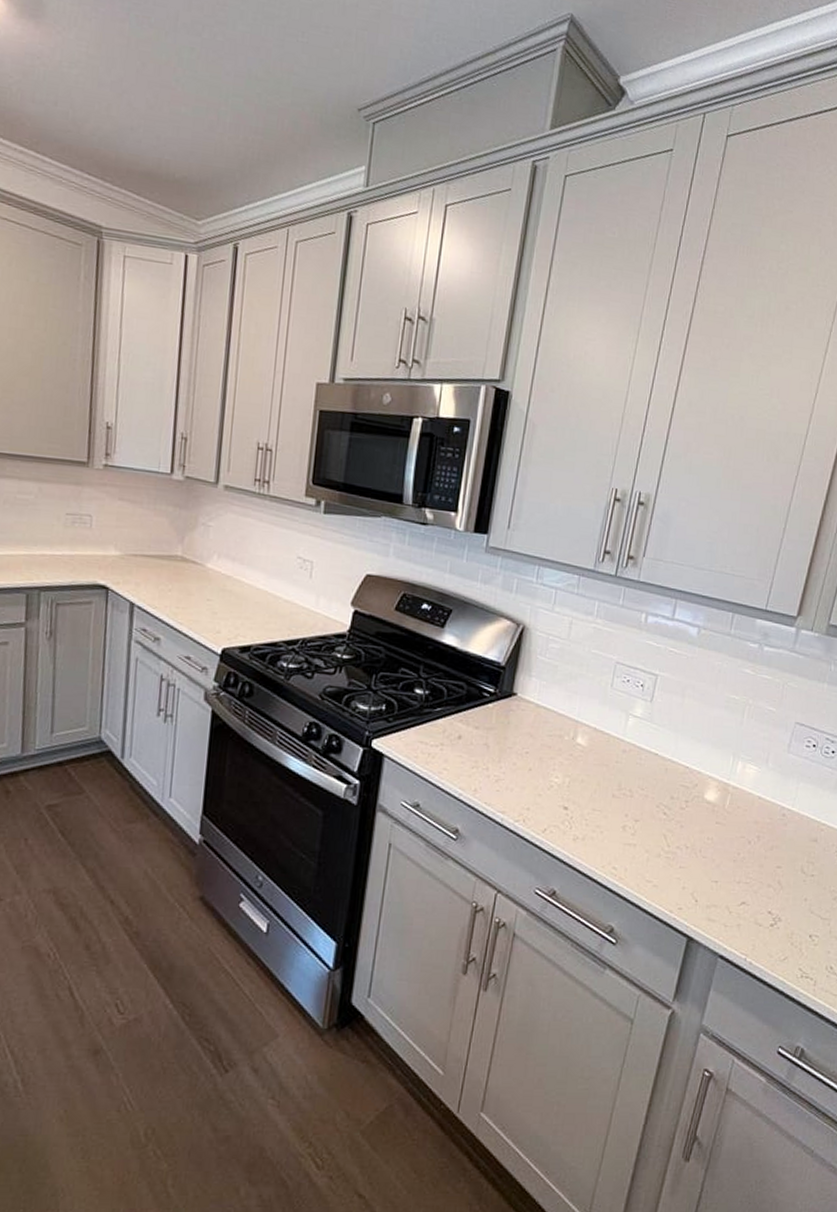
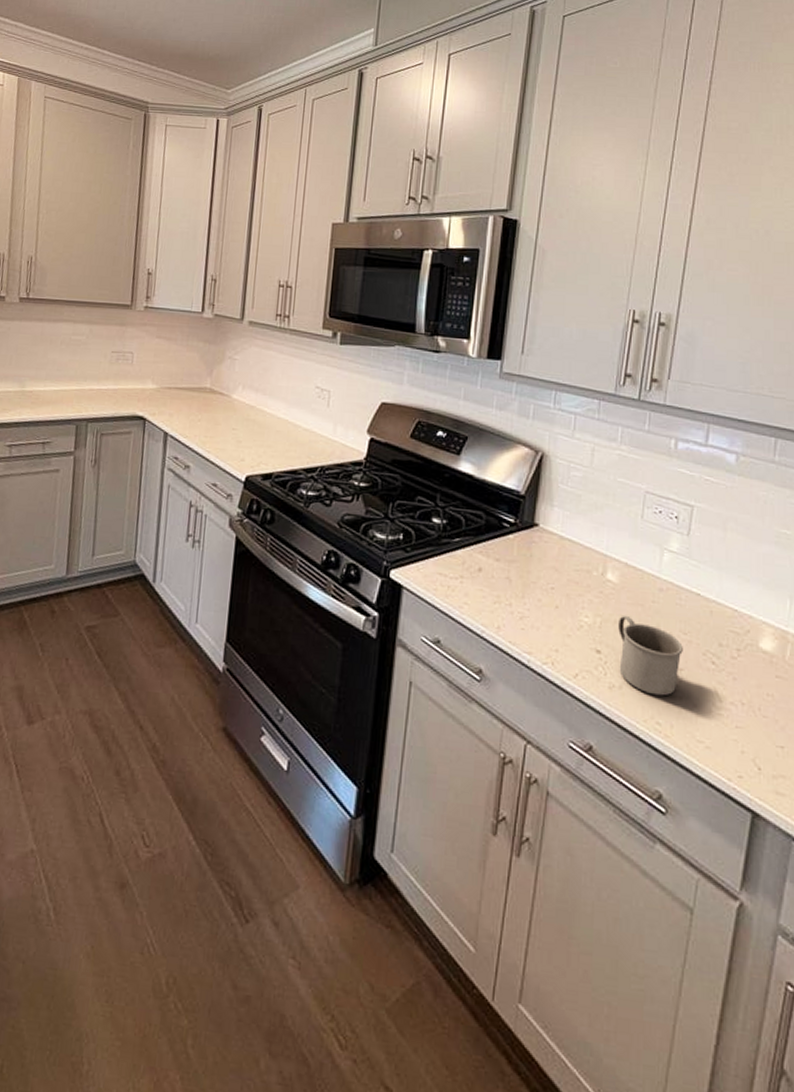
mug: none [583,774,640,845] -> present [618,615,683,696]

